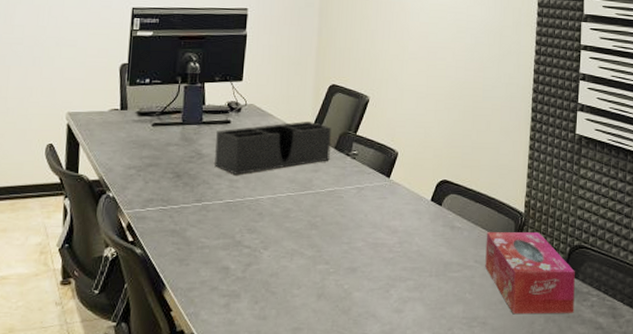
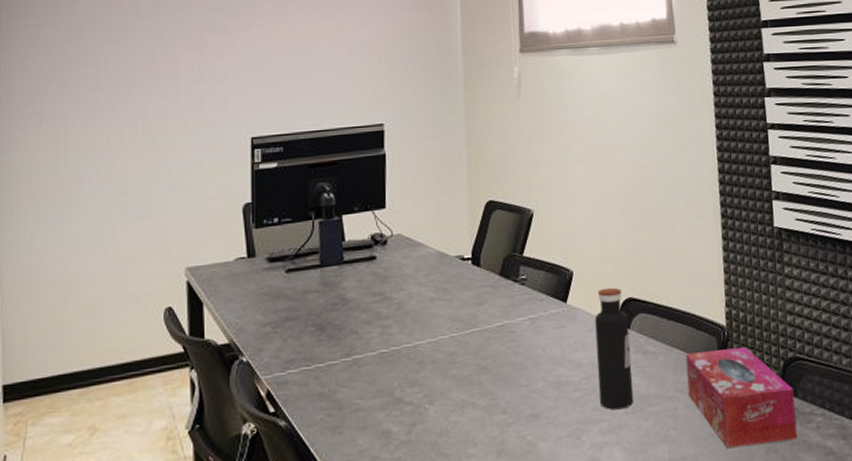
desk organizer: present [214,121,331,175] -> none [360,246,495,319]
water bottle: none [409,169,441,272] -> present [595,287,634,410]

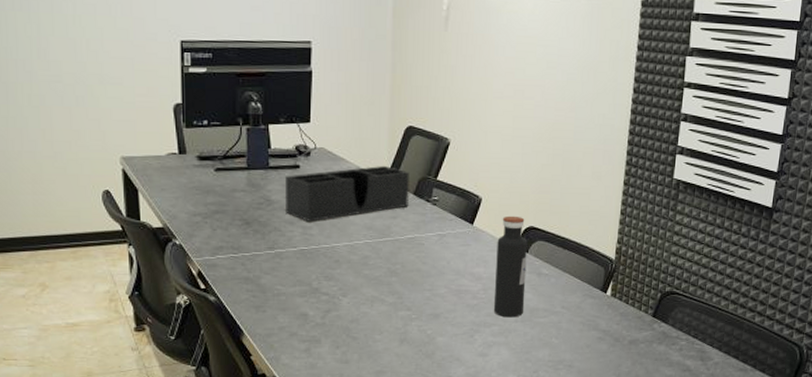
desk organizer: none [360,246,495,319] -> present [284,165,409,222]
tissue box: present [685,347,798,448] -> none [572,279,665,357]

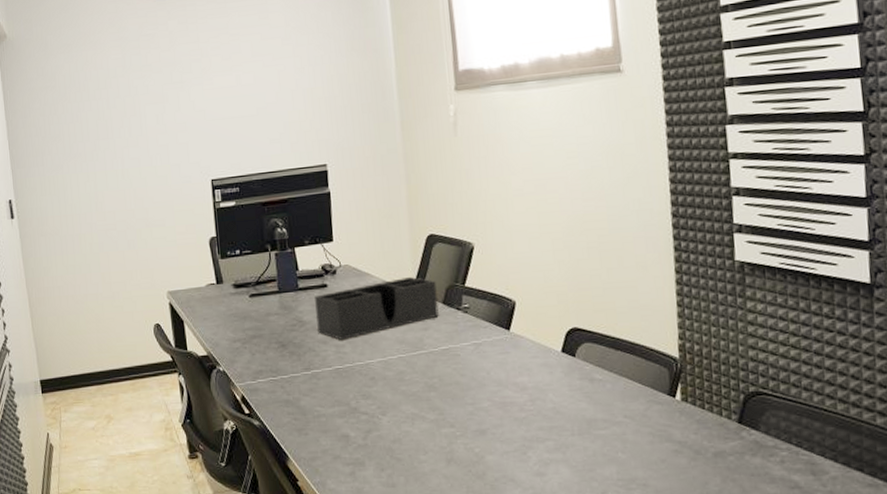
water bottle: present [494,215,528,318] -> none [538,317,581,431]

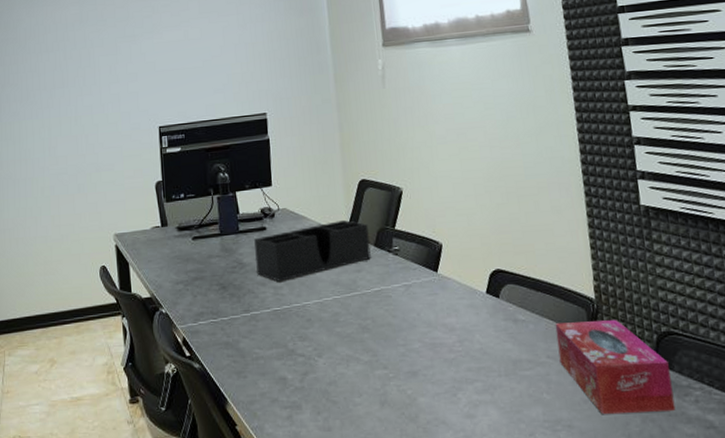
tissue box: none [634,380,759,473] -> present [555,320,676,414]

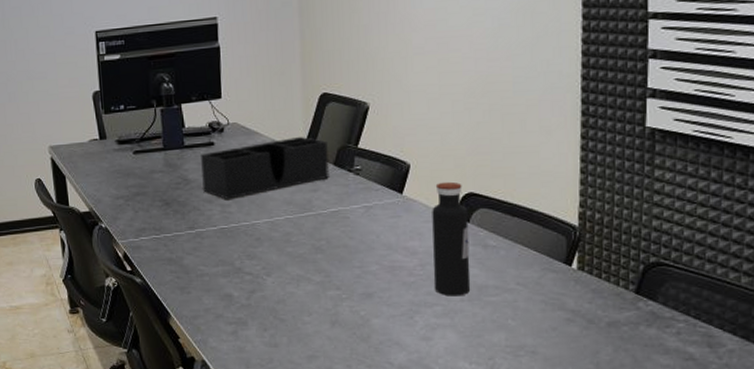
water bottle: none [465,259,507,372] -> present [432,181,471,296]
tissue box: present [555,320,676,414] -> none [529,249,653,342]

